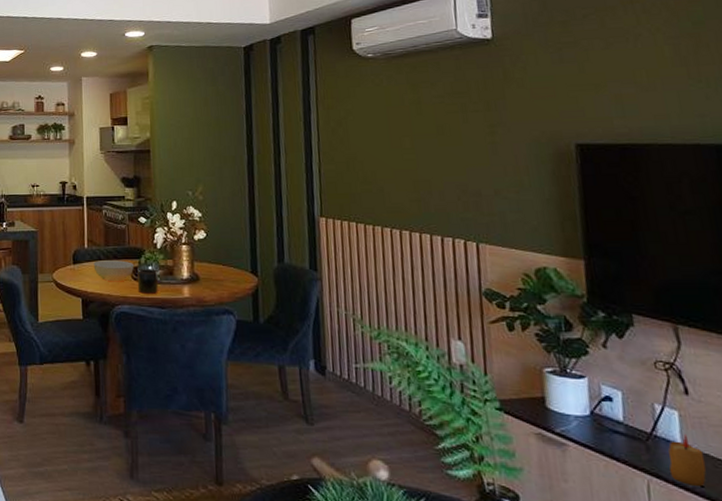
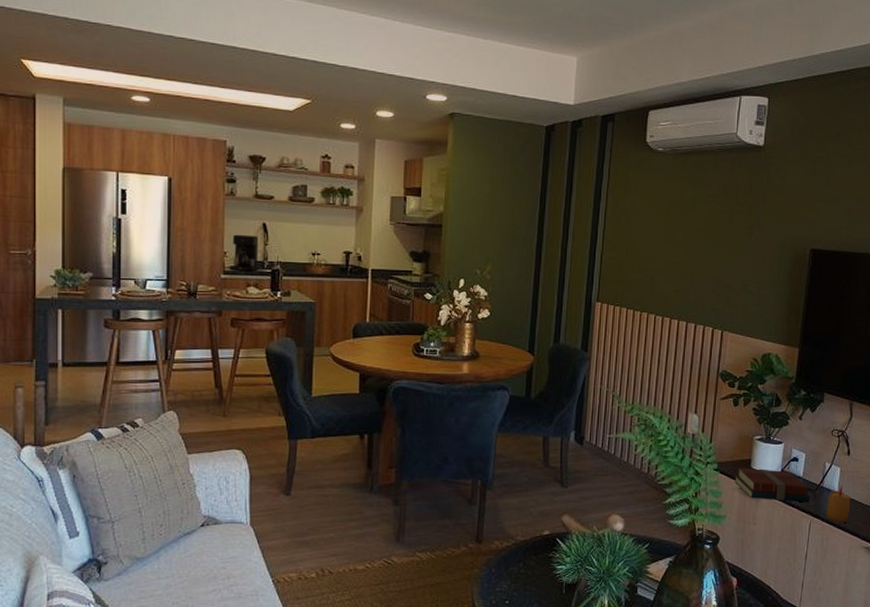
bowl: present [93,260,135,282] -> none [374,335,417,358]
mug: present [137,269,159,294] -> none [417,345,440,370]
books: none [525,407,641,457] -> present [734,467,810,503]

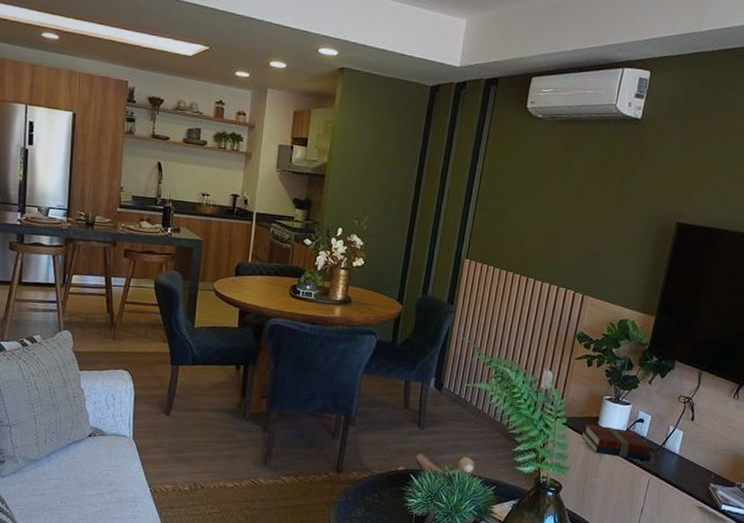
coffee maker: present [229,234,259,272] -> none [125,171,154,207]
candle: present [826,484,851,523] -> none [665,447,691,483]

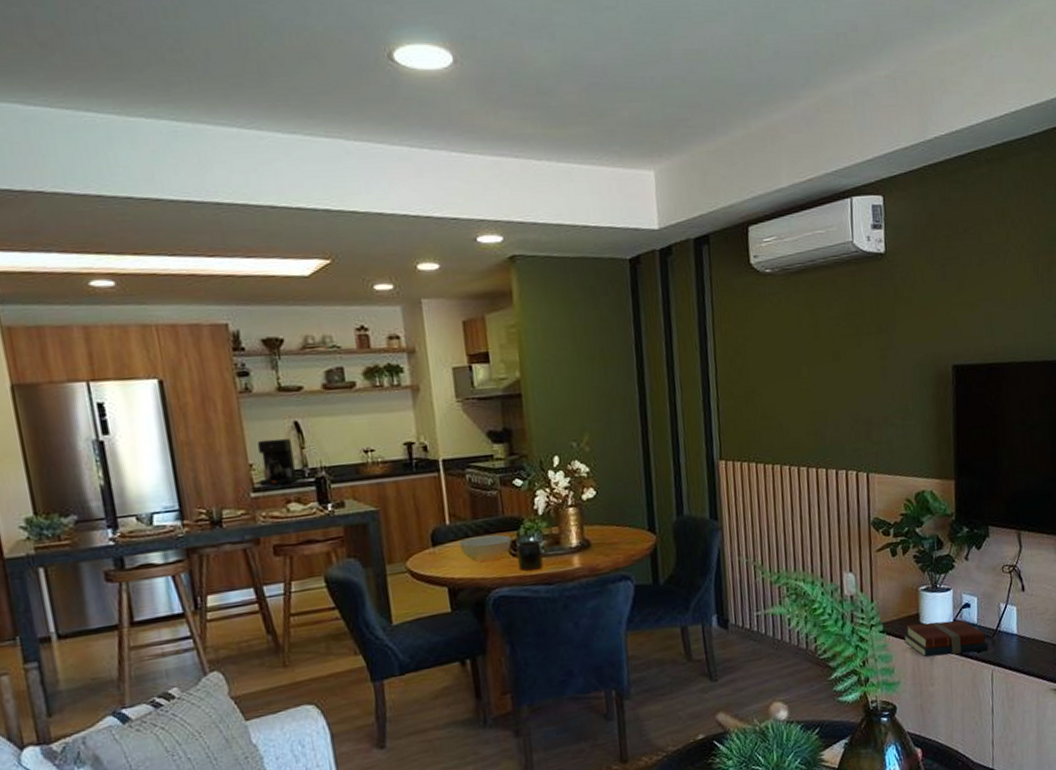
coffee maker: none [125,171,154,207] -> present [258,438,298,487]
bowl: none [254,275,294,297] -> present [459,534,513,563]
mug: none [293,287,315,311] -> present [516,540,544,571]

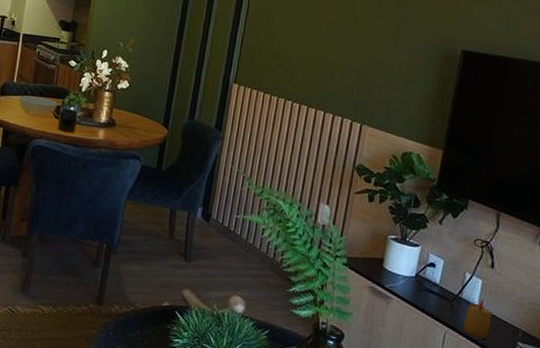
books: present [903,620,988,658] -> none [364,265,446,313]
candle: none [1007,624,1033,668] -> present [463,297,493,340]

